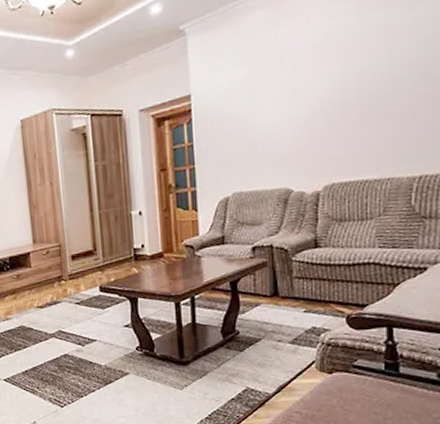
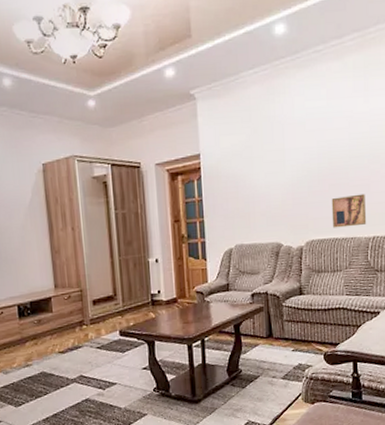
wall art: none [360,123,410,168] -> present [331,193,367,228]

